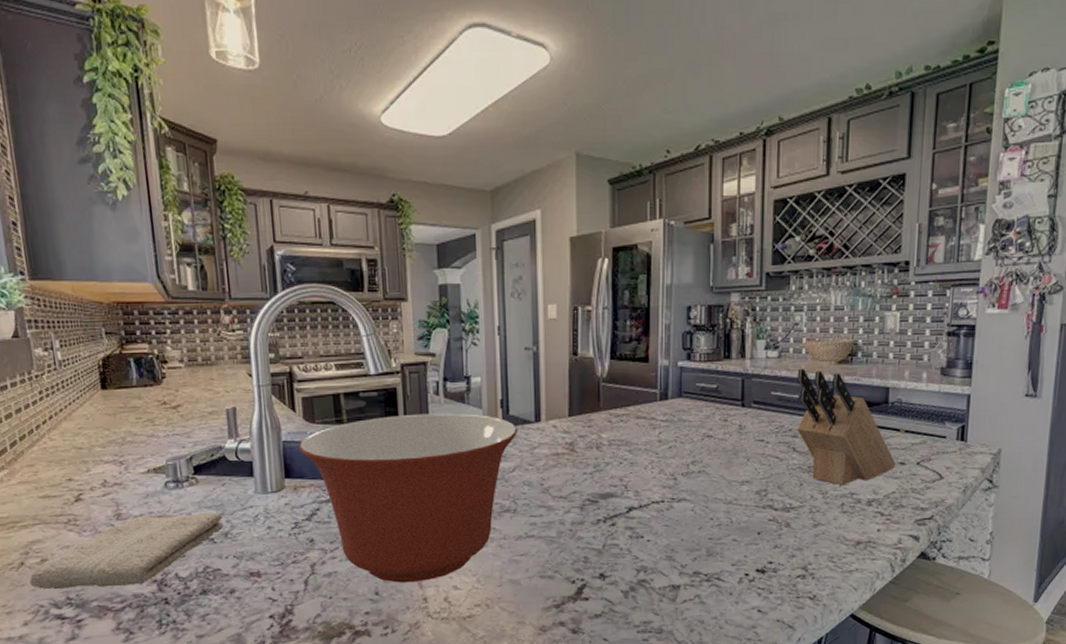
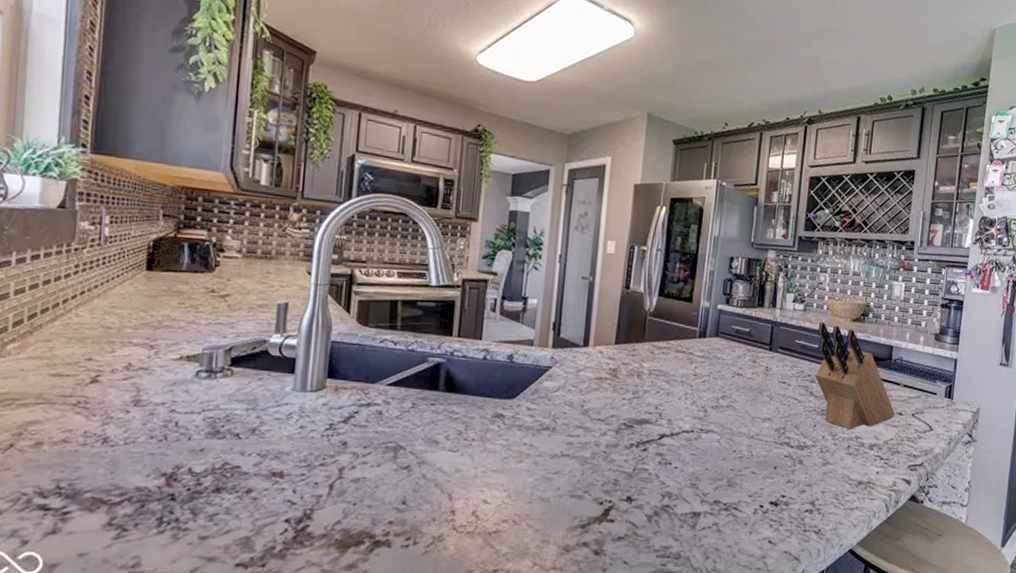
washcloth: present [30,512,224,589] -> none [16,403,254,478]
mixing bowl: present [298,413,518,583] -> none [346,327,567,494]

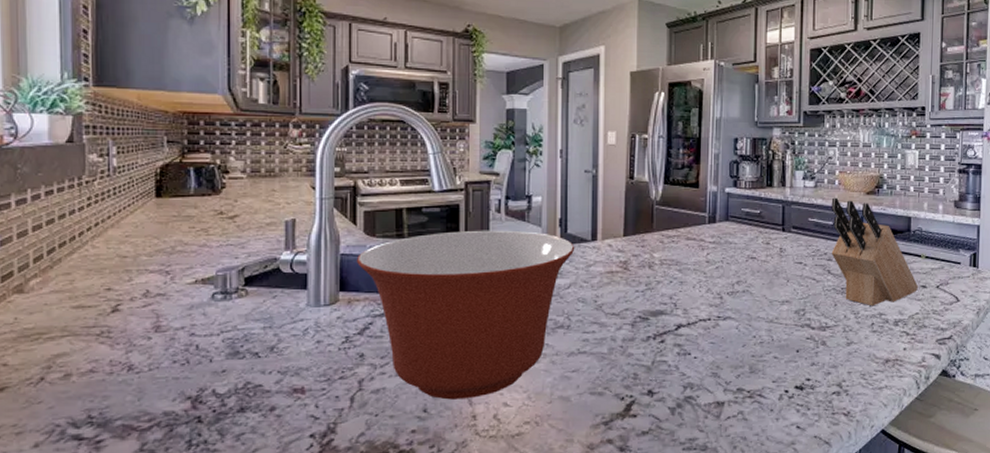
mixing bowl: none [346,327,567,494] -> present [356,230,575,400]

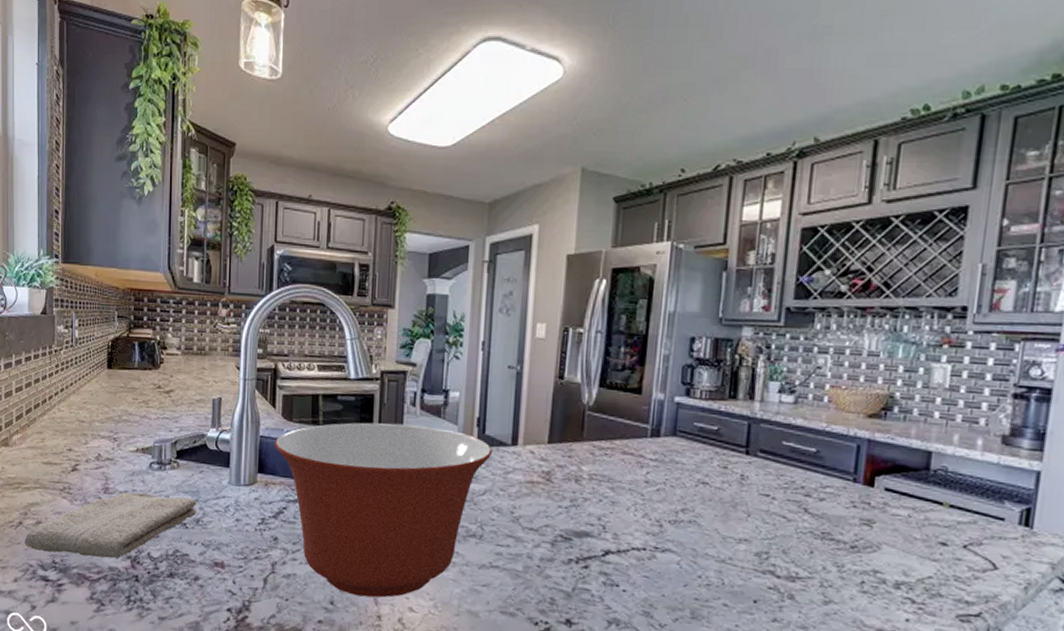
washcloth: none [48,325,271,407] -> present [24,492,197,559]
knife block: present [831,197,919,307] -> none [810,418,936,561]

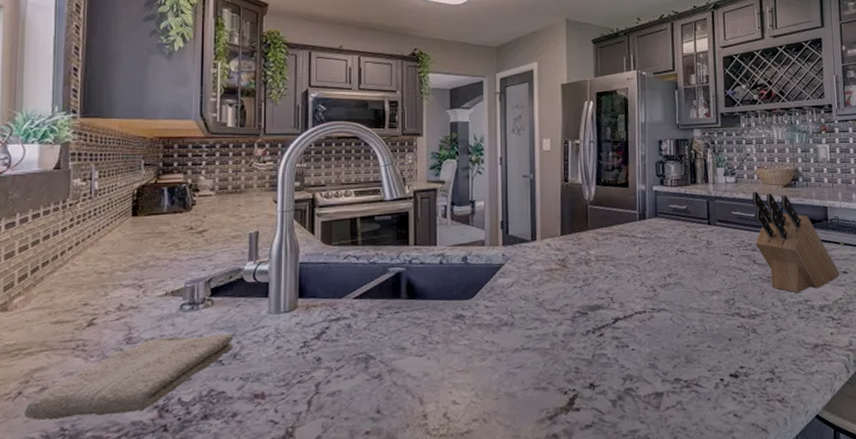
mixing bowl: present [274,422,493,598] -> none [314,234,516,400]
knife block: none [810,418,936,561] -> present [752,191,840,294]

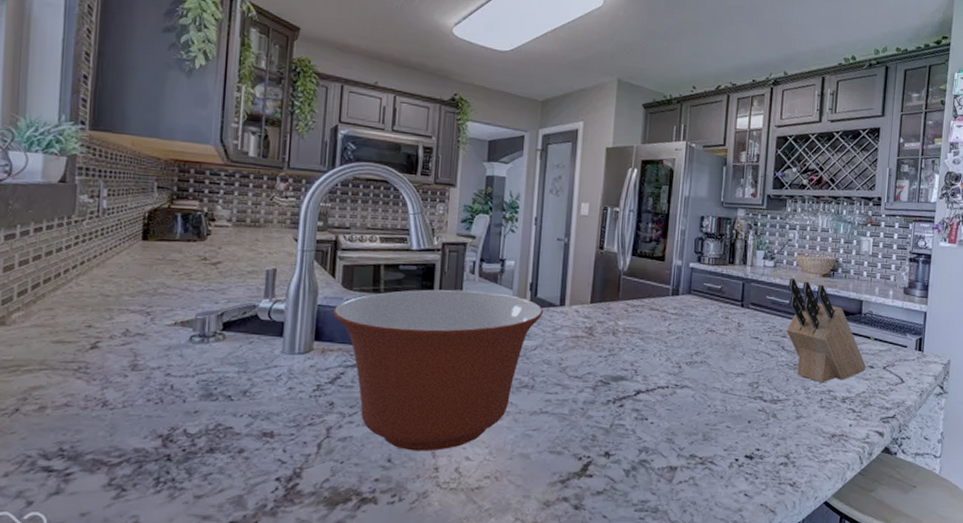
washcloth: present [24,333,234,420] -> none [21,367,245,440]
mixing bowl: none [314,234,516,400] -> present [332,289,544,451]

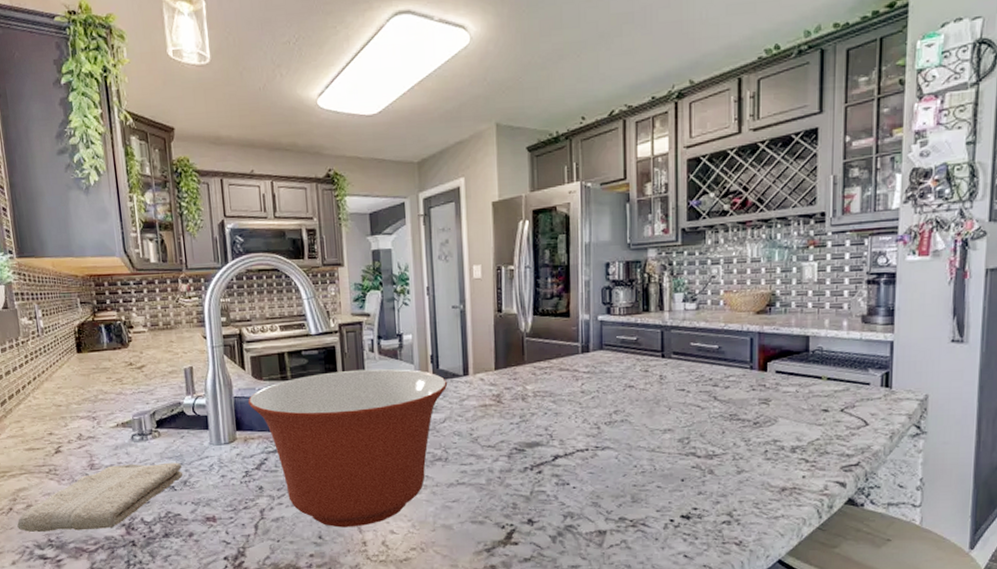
washcloth: none [21,367,245,440] -> present [17,462,183,532]
knife block: present [786,277,867,383] -> none [716,319,820,433]

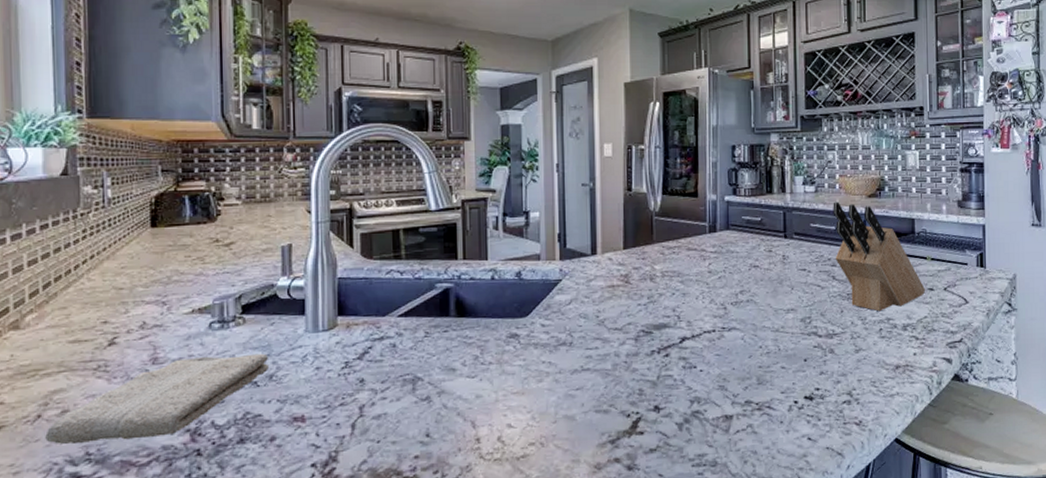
mixing bowl: present [248,368,448,528] -> none [354,247,575,423]
knife block: none [716,319,820,433] -> present [833,201,926,312]

